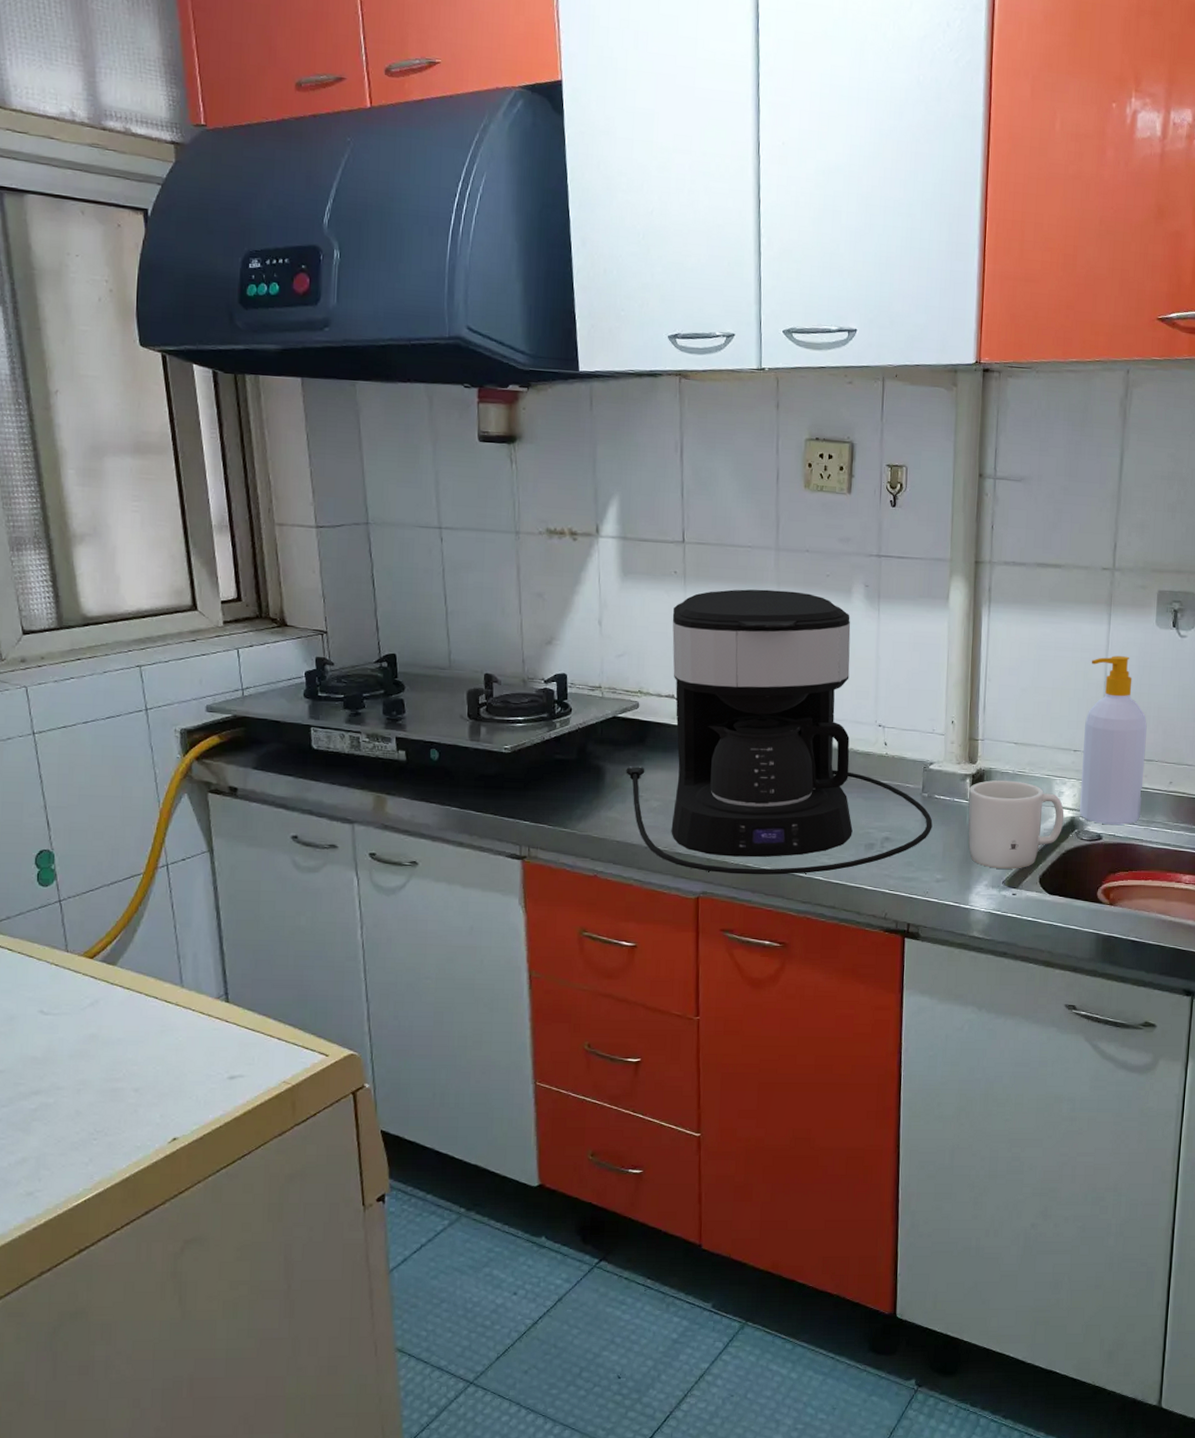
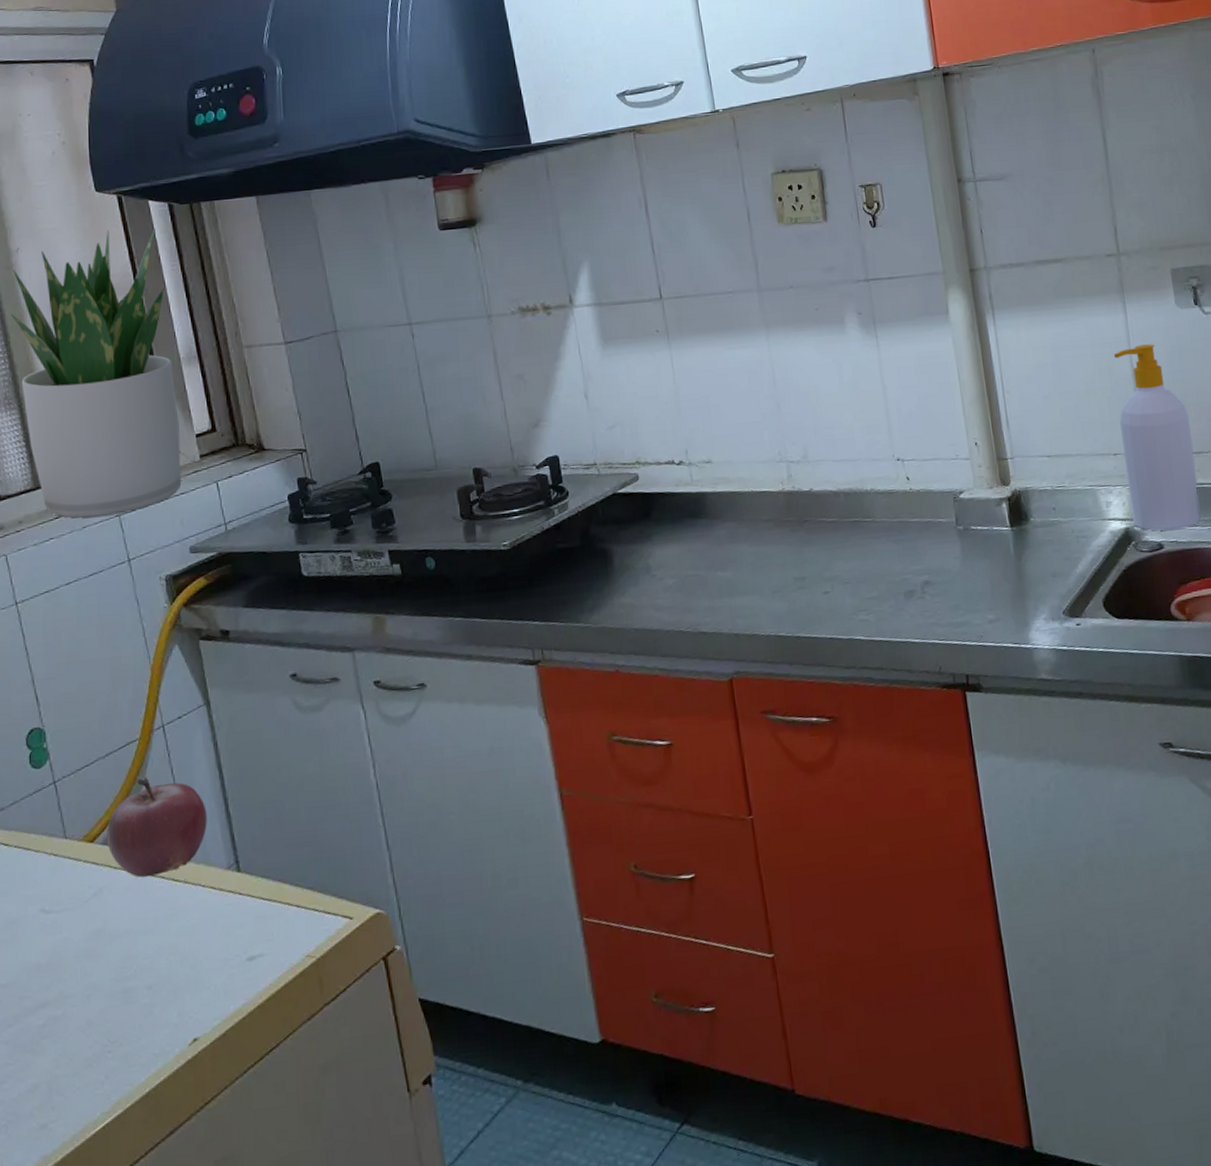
planter: none [46,386,206,665] -> present [11,228,182,518]
fruit: none [106,908,202,995] -> present [106,777,207,877]
coffee maker: present [626,589,933,875] -> none [634,331,975,649]
mug: present [968,780,1065,869] -> none [1007,497,1118,599]

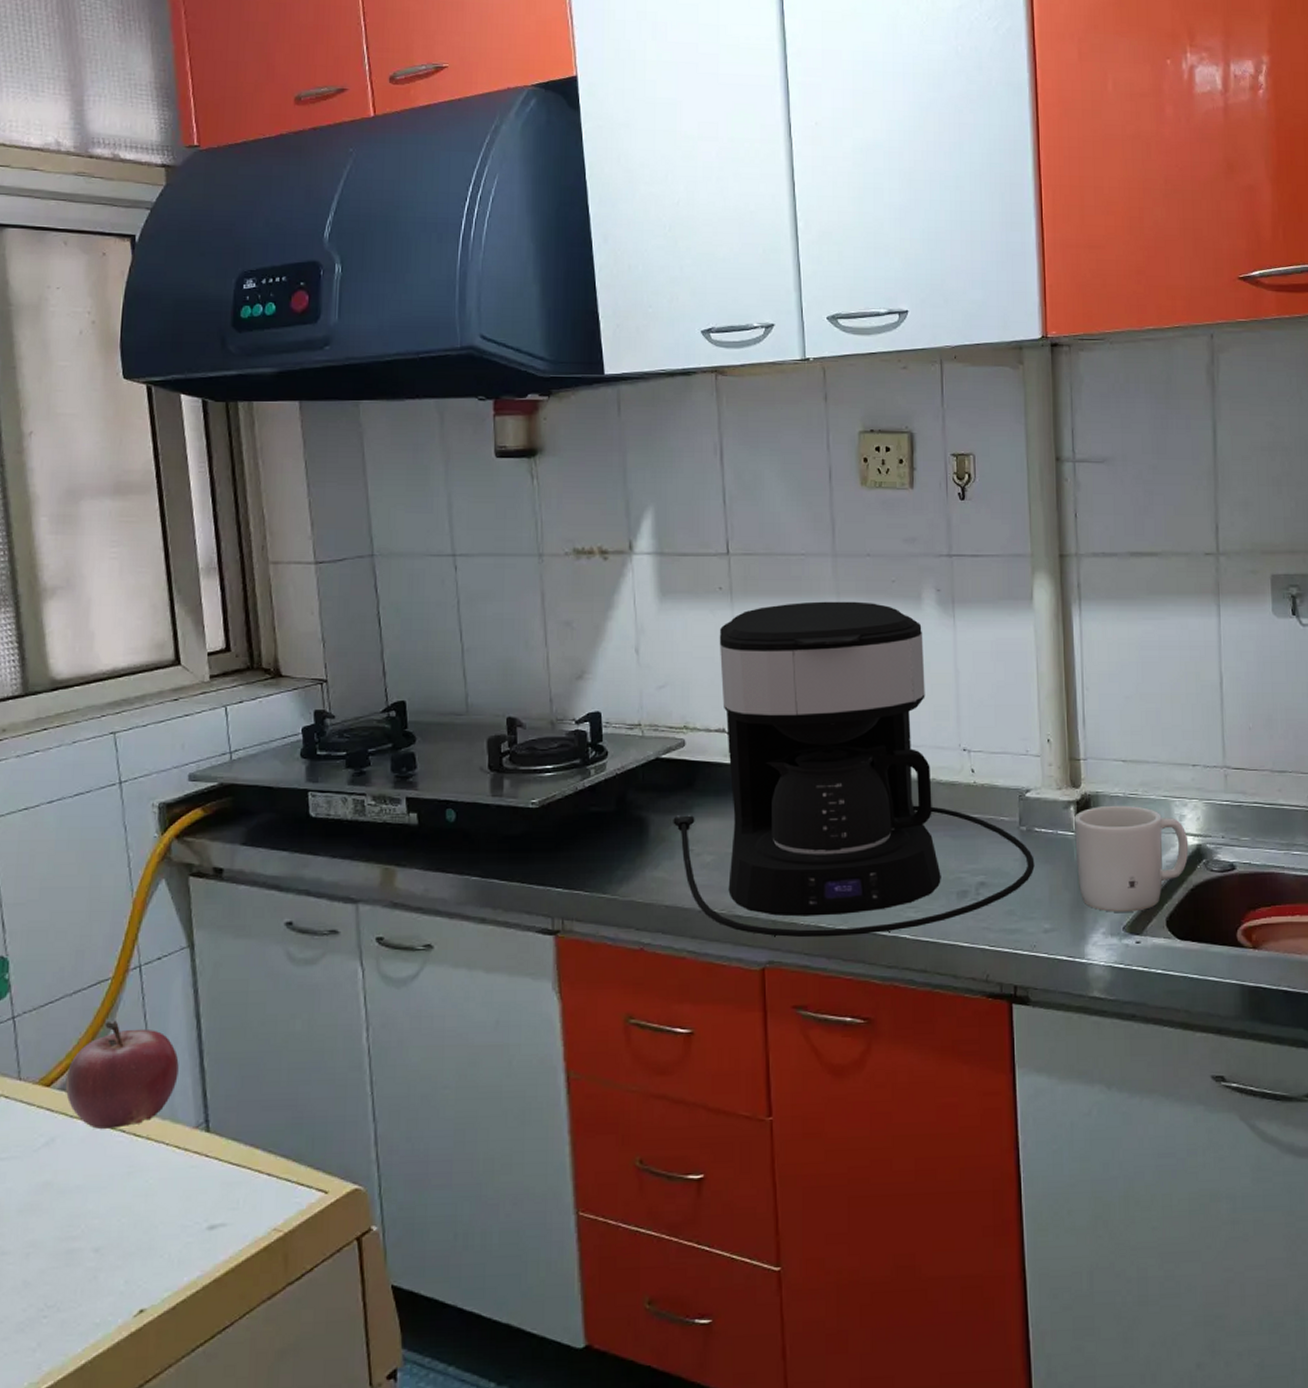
planter: present [11,228,182,518] -> none [16,421,191,732]
coffee maker: none [634,331,975,649] -> present [673,601,1035,938]
mug: none [1007,497,1118,599] -> present [1074,805,1189,912]
soap bottle: present [1113,344,1202,531] -> none [1202,652,1278,852]

